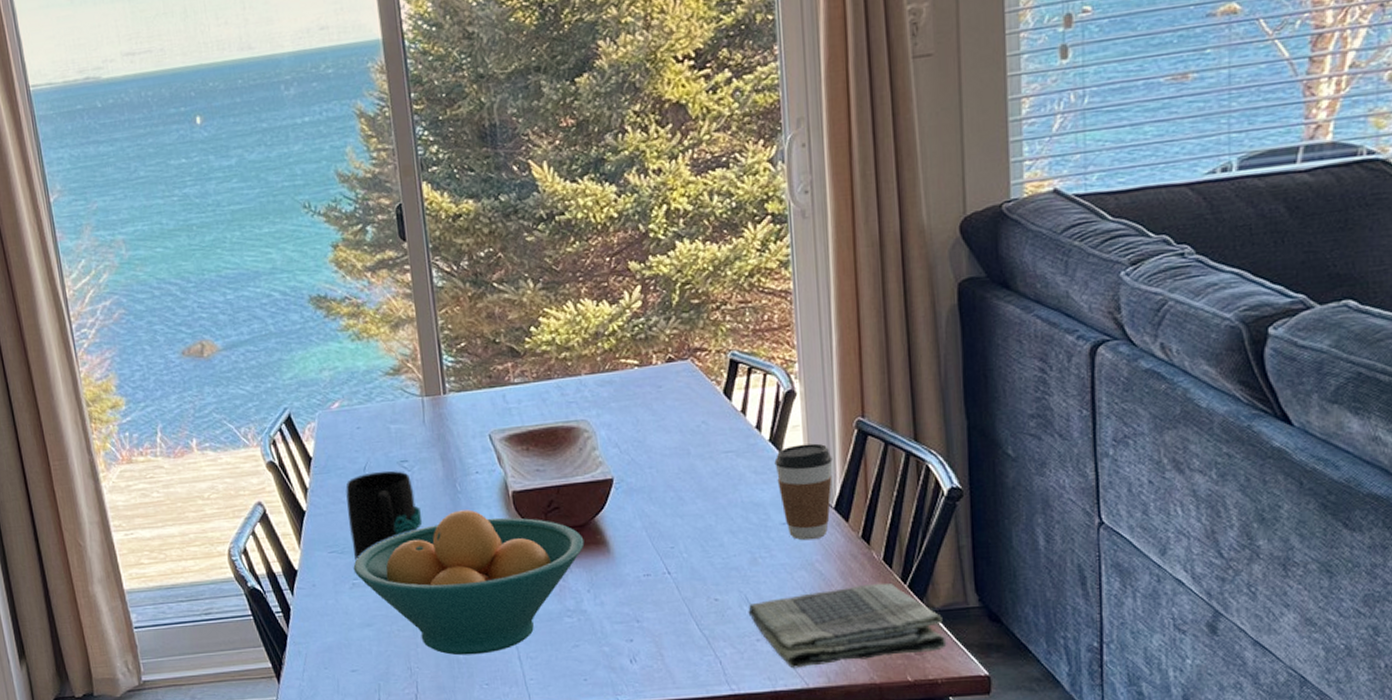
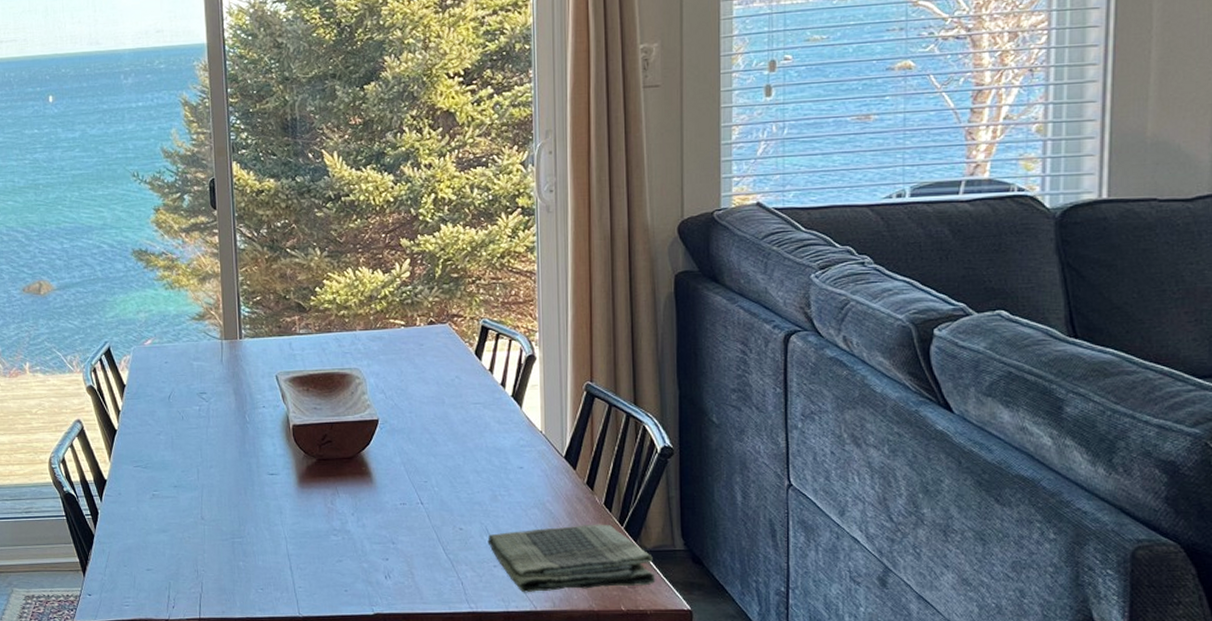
mug: present [345,471,423,561] -> none [152,400,216,475]
fruit bowl: present [353,509,585,656] -> none [154,438,351,563]
coffee cup: present [774,443,833,541] -> none [515,401,564,483]

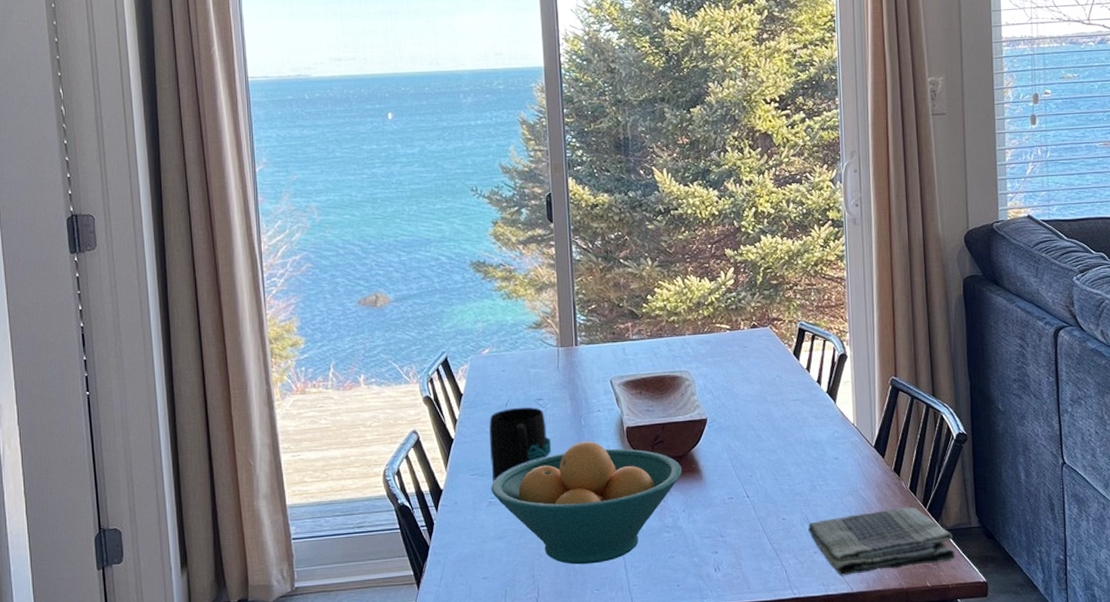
mug: none [152,400,216,475] -> present [489,407,552,483]
fruit bowl: none [154,438,351,563] -> present [491,441,682,565]

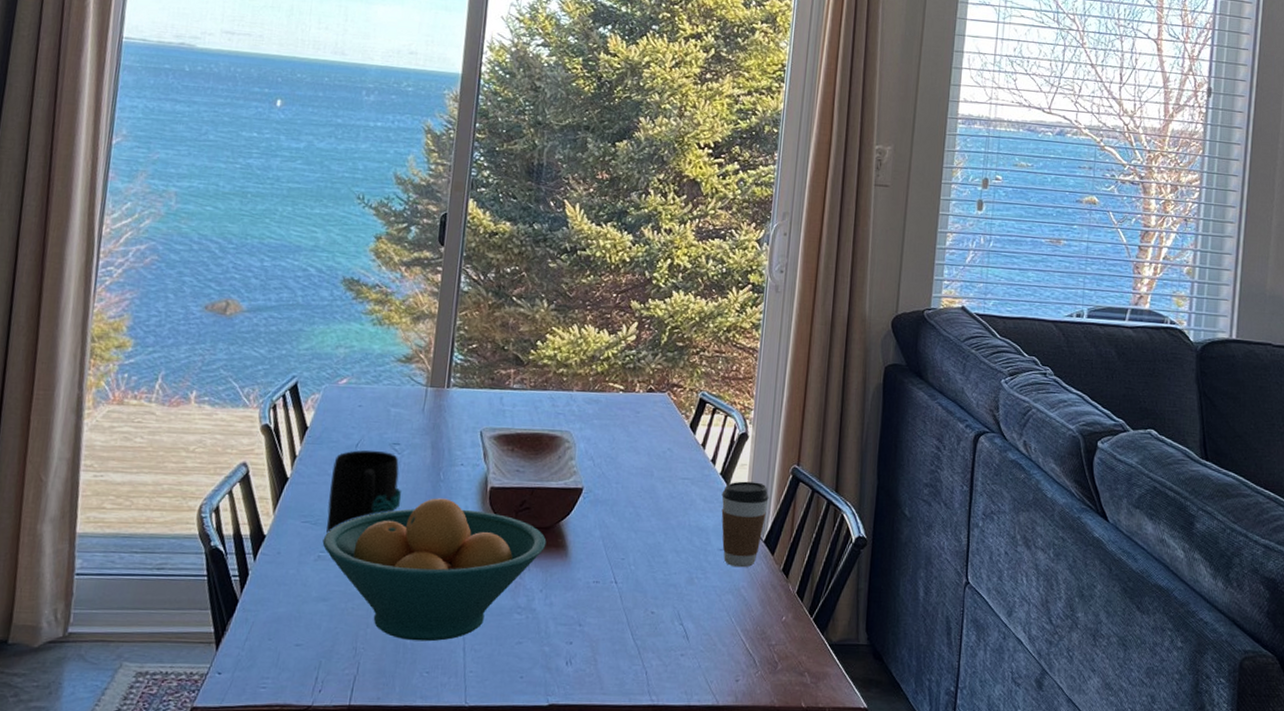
dish towel: present [808,507,956,576] -> none [678,613,838,686]
coffee cup: none [830,395,873,472] -> present [721,481,769,568]

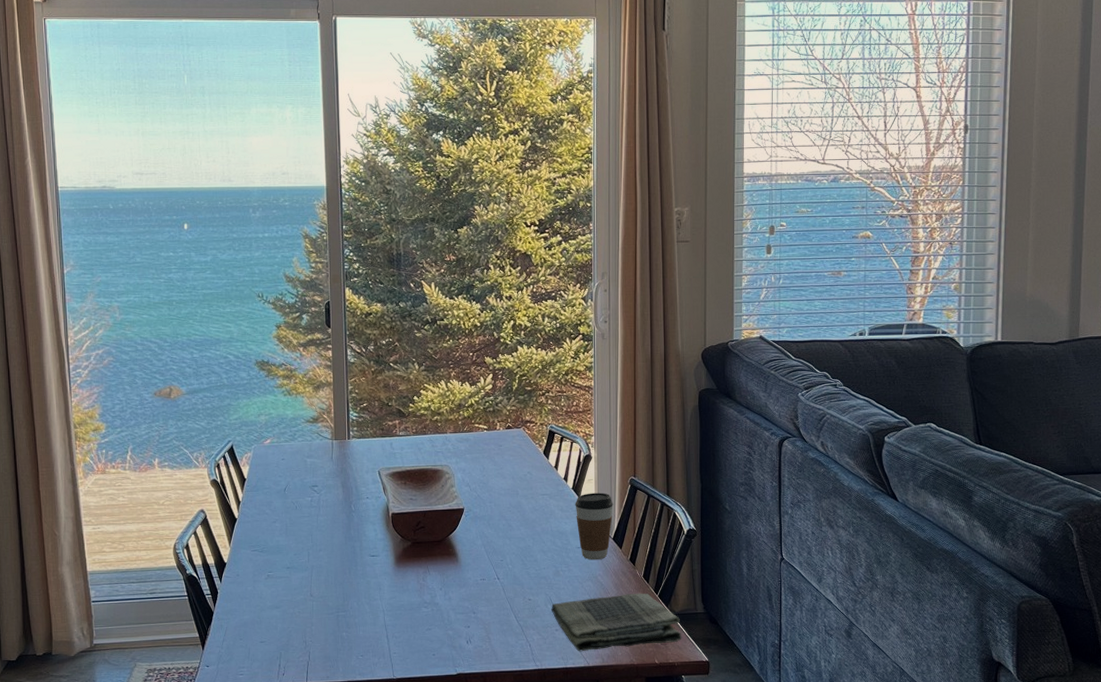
fruit bowl: present [322,498,547,642] -> none [269,525,441,633]
mug: present [326,450,402,534] -> none [269,492,325,558]
dish towel: none [678,613,838,686] -> present [551,593,682,652]

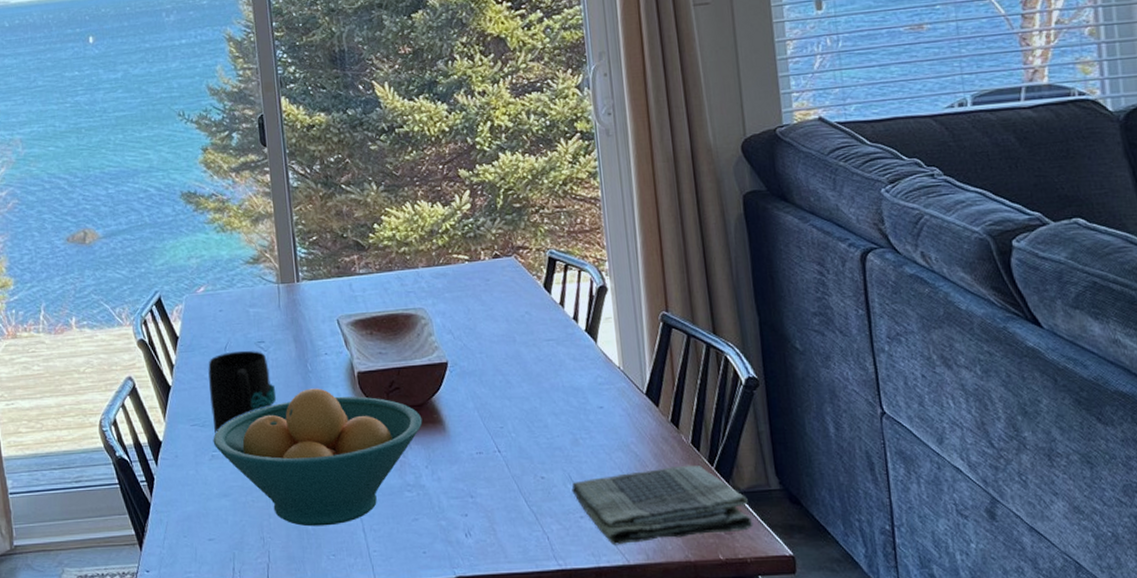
mug: none [269,492,325,558] -> present [208,350,277,434]
fruit bowl: none [269,525,441,633] -> present [213,388,423,527]
coffee cup: present [575,493,613,560] -> none [590,334,643,424]

